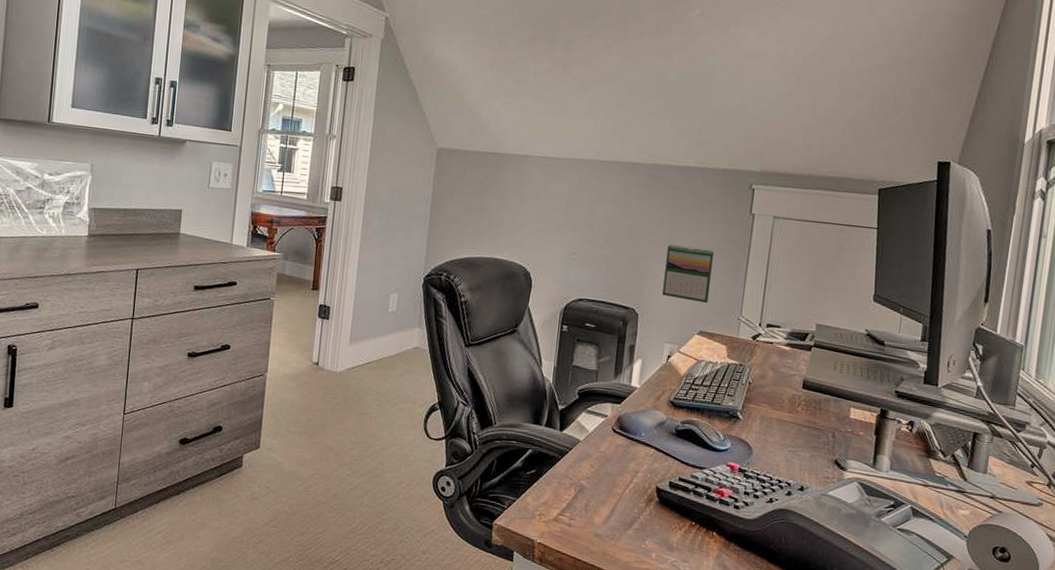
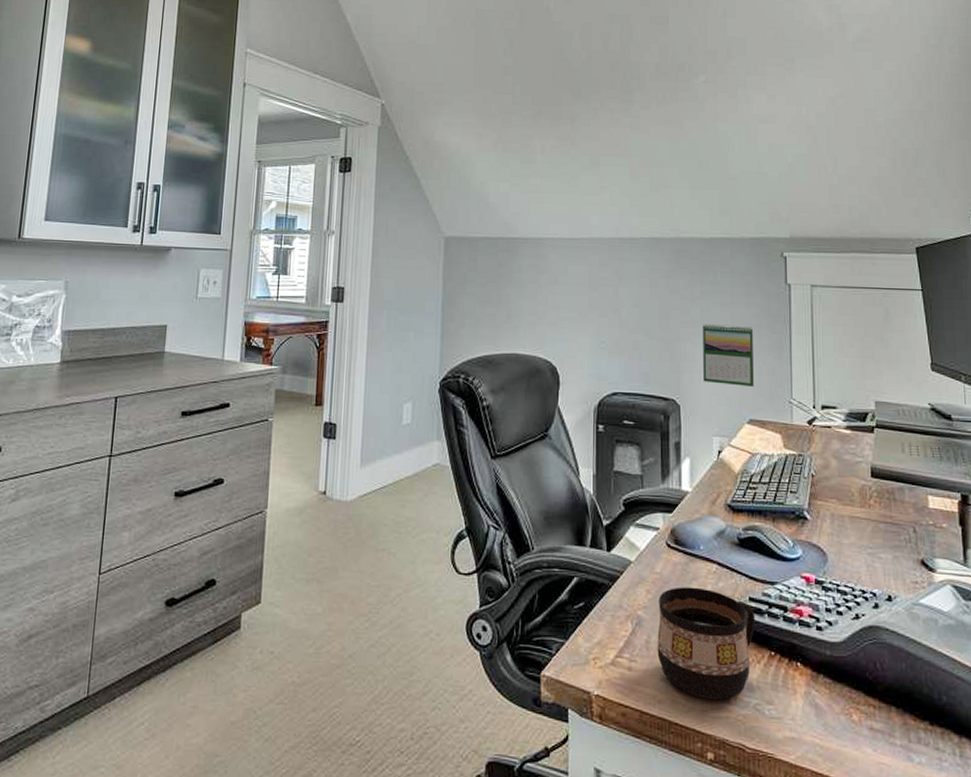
cup: none [594,464,683,555] -> present [657,587,756,699]

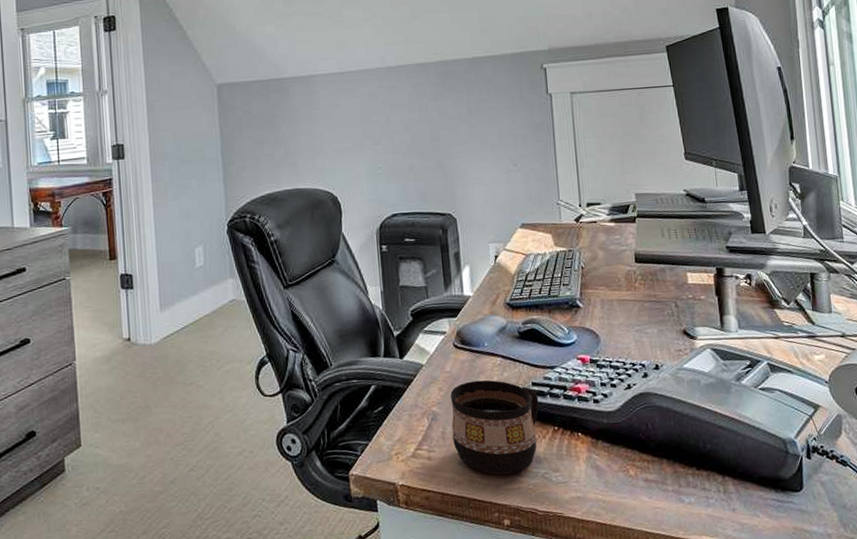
calendar: present [703,324,754,388] -> none [472,138,524,195]

